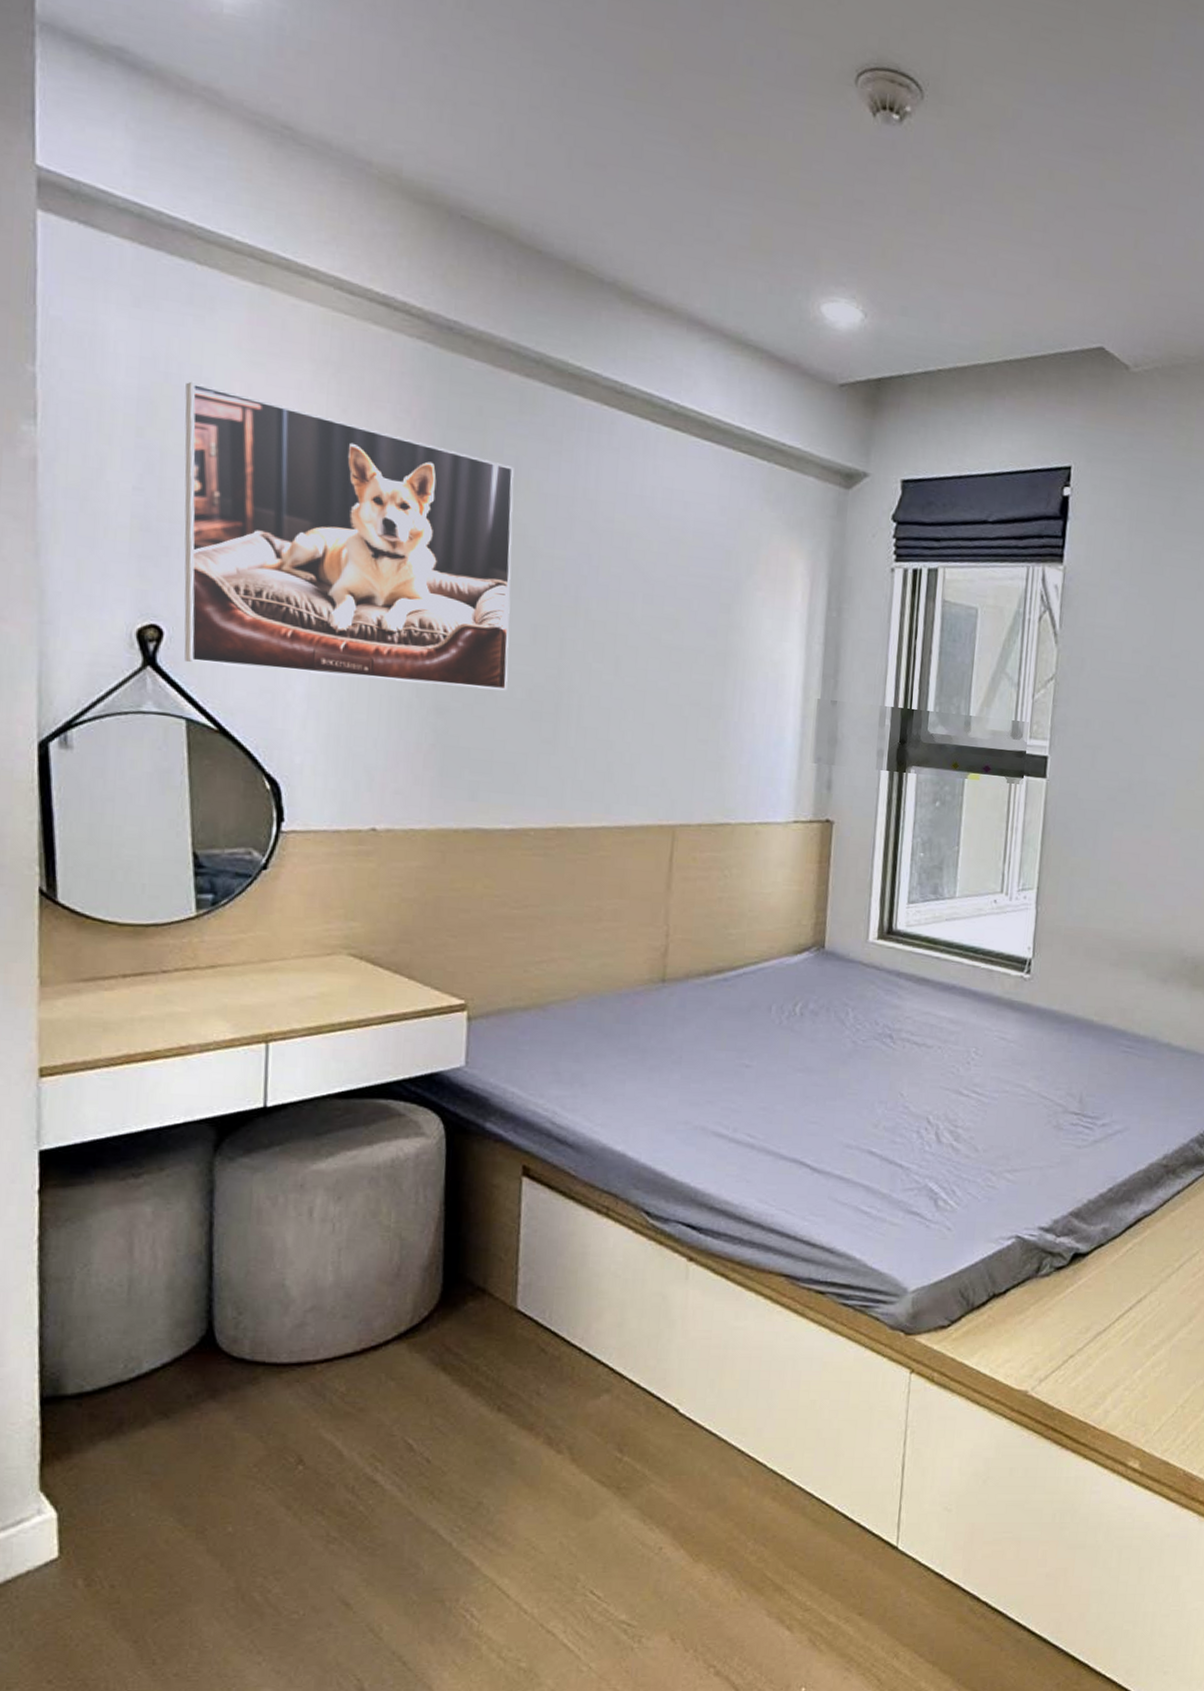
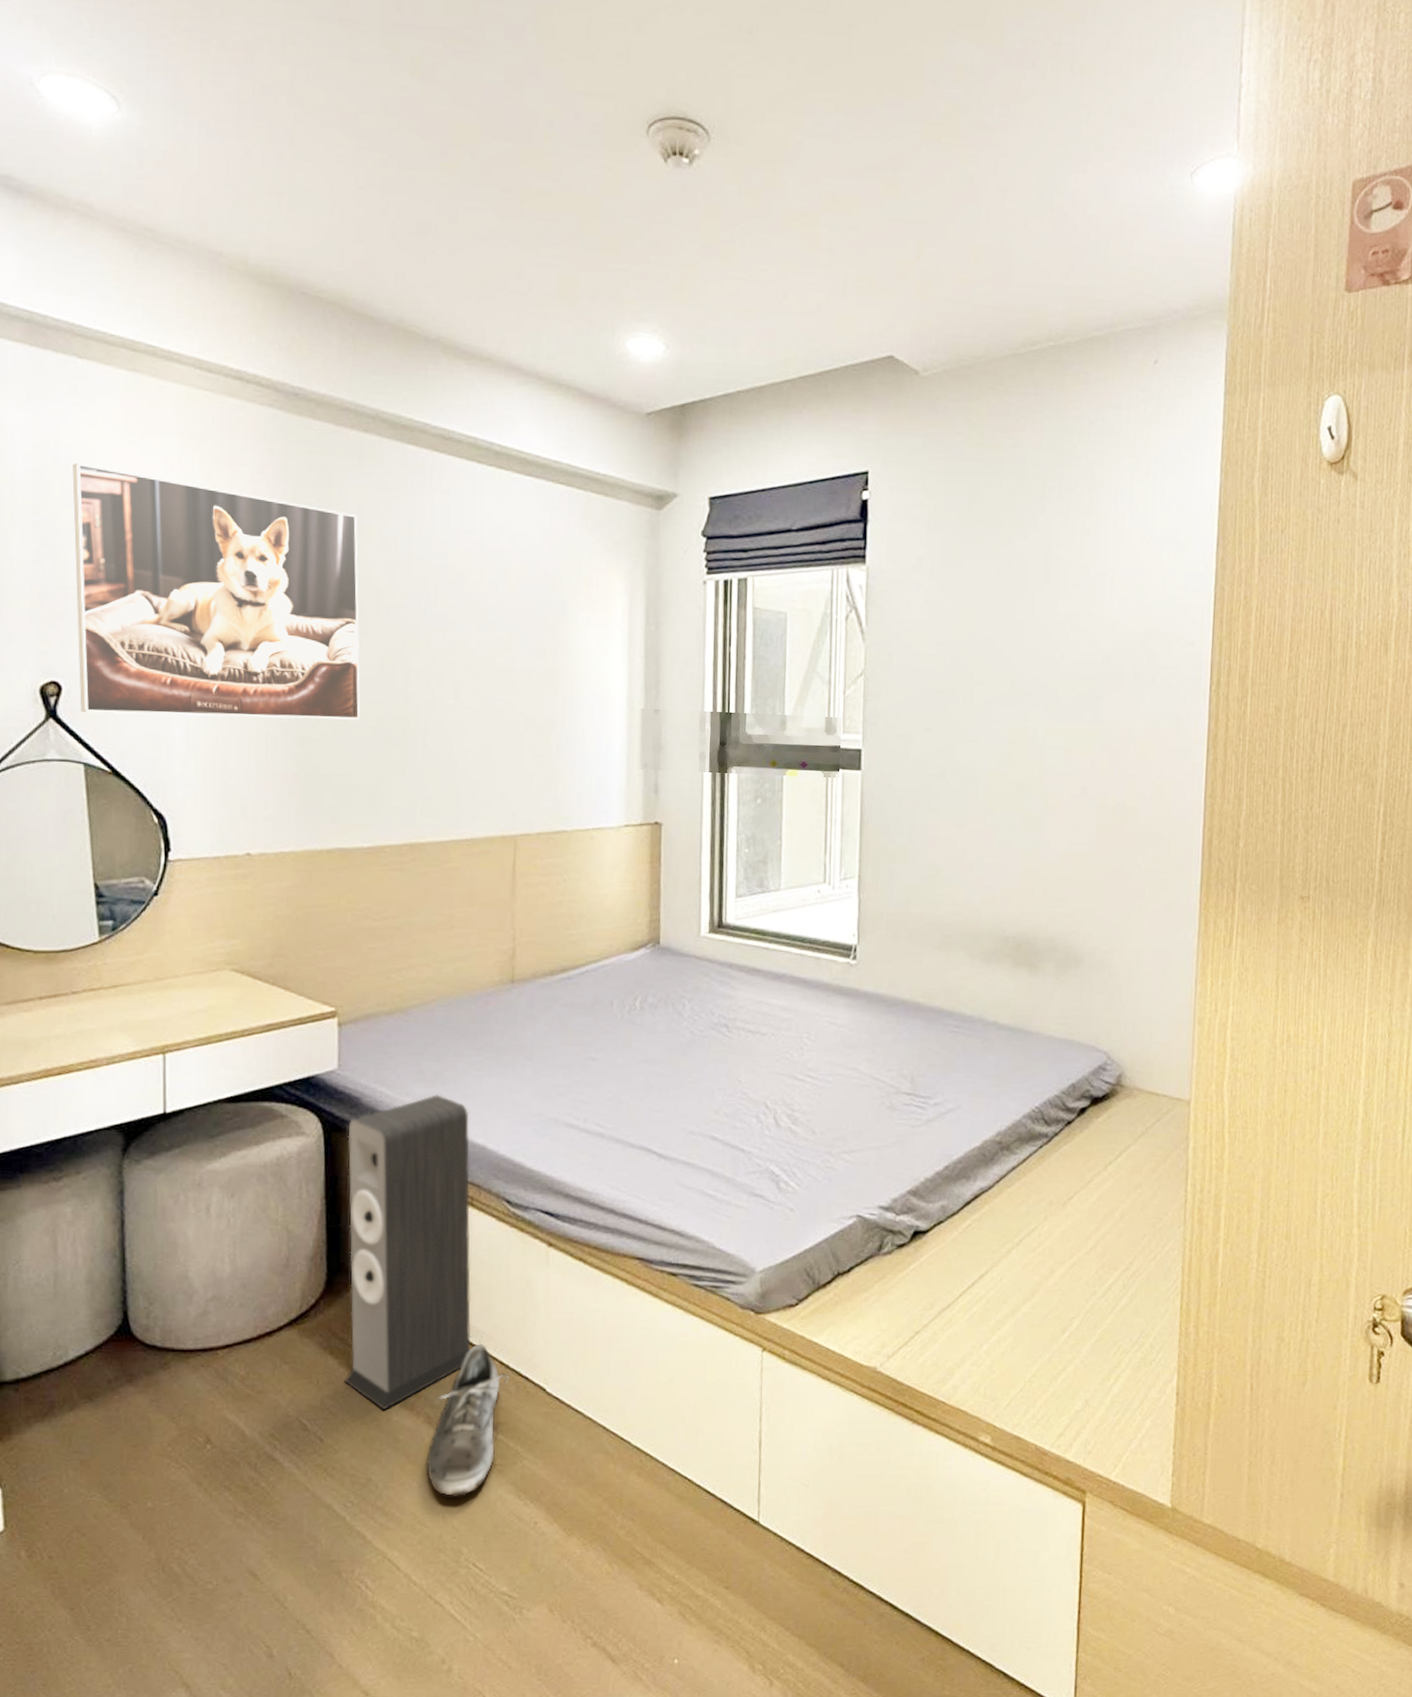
speaker: none [456,1097,609,1430] -> present [344,1094,471,1410]
shoe: none [544,1361,639,1521] -> present [427,1343,509,1496]

